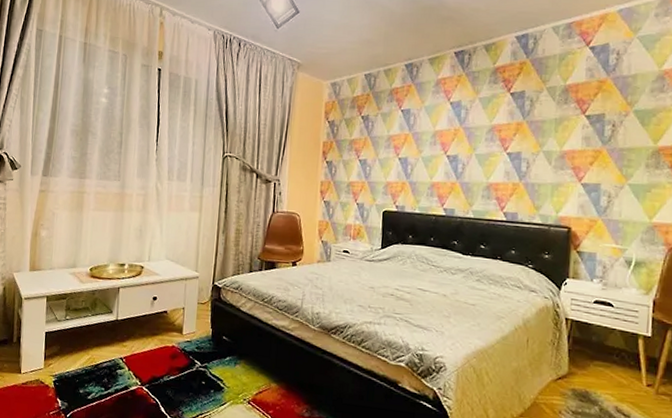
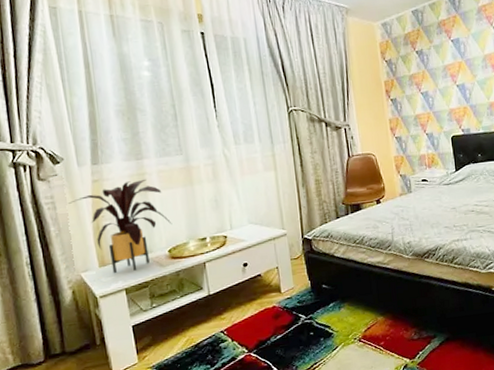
house plant: none [17,197,98,281] -> present [68,180,172,274]

